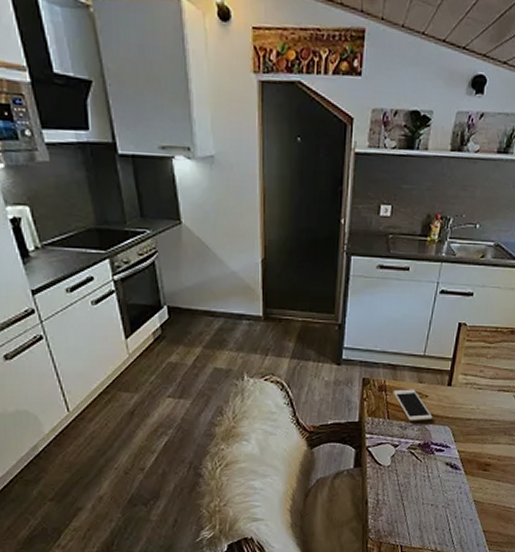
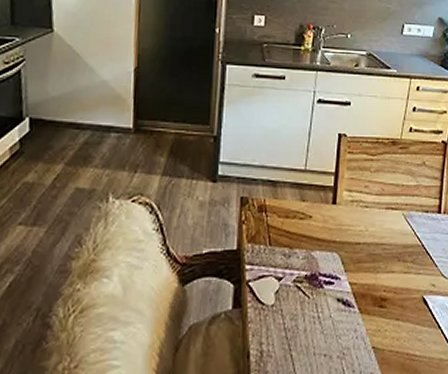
cell phone: present [393,389,433,421] -> none [274,208,319,247]

